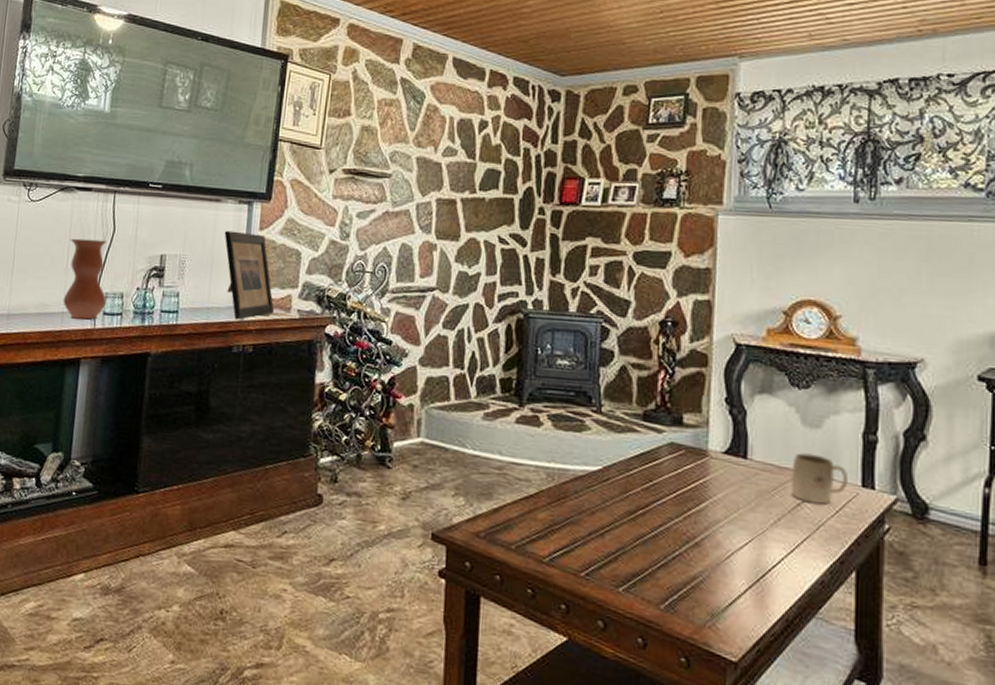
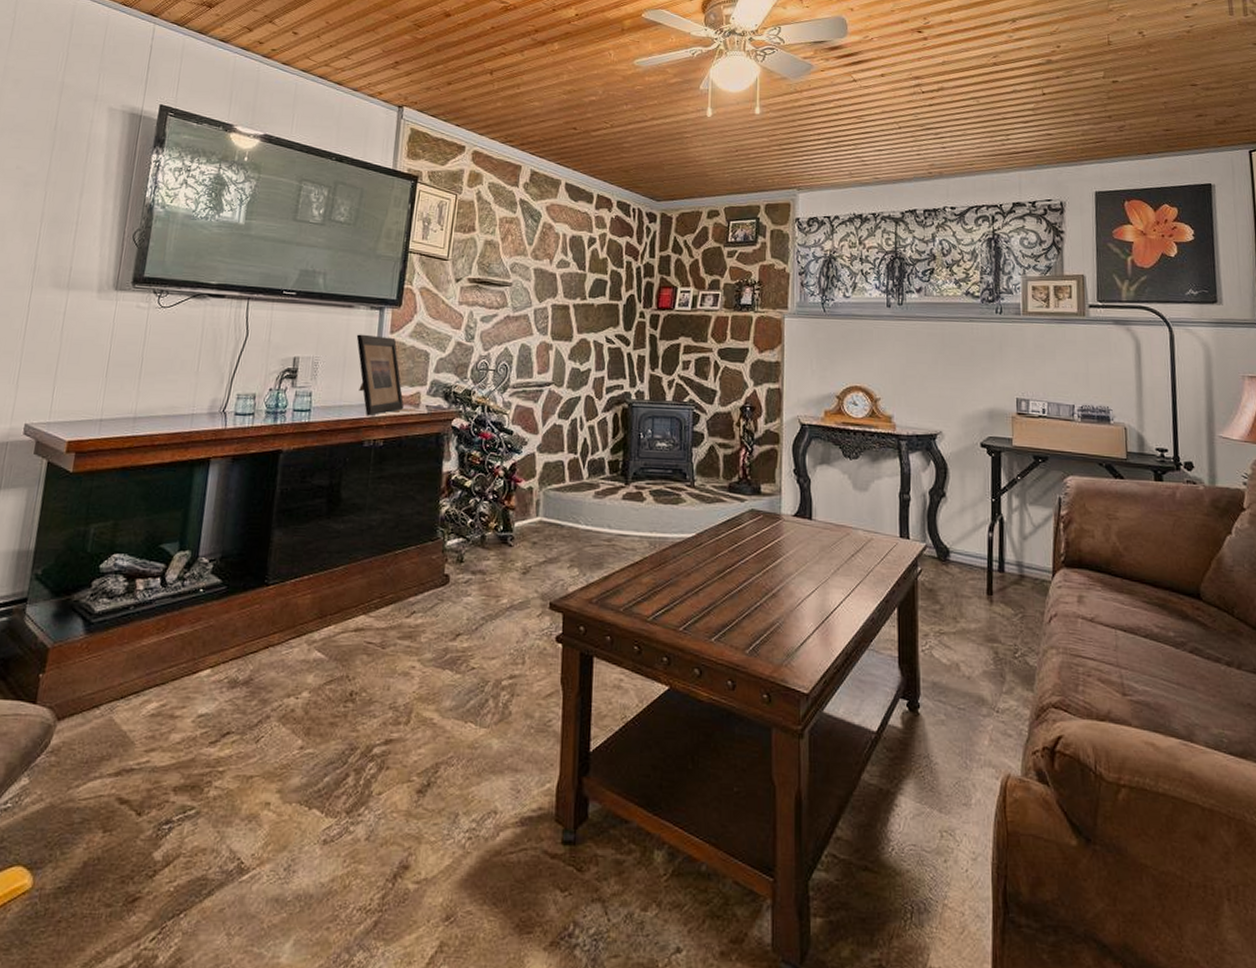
vase: present [63,238,108,320] -> none [193,342,240,421]
mug: present [791,453,847,505] -> none [847,512,889,554]

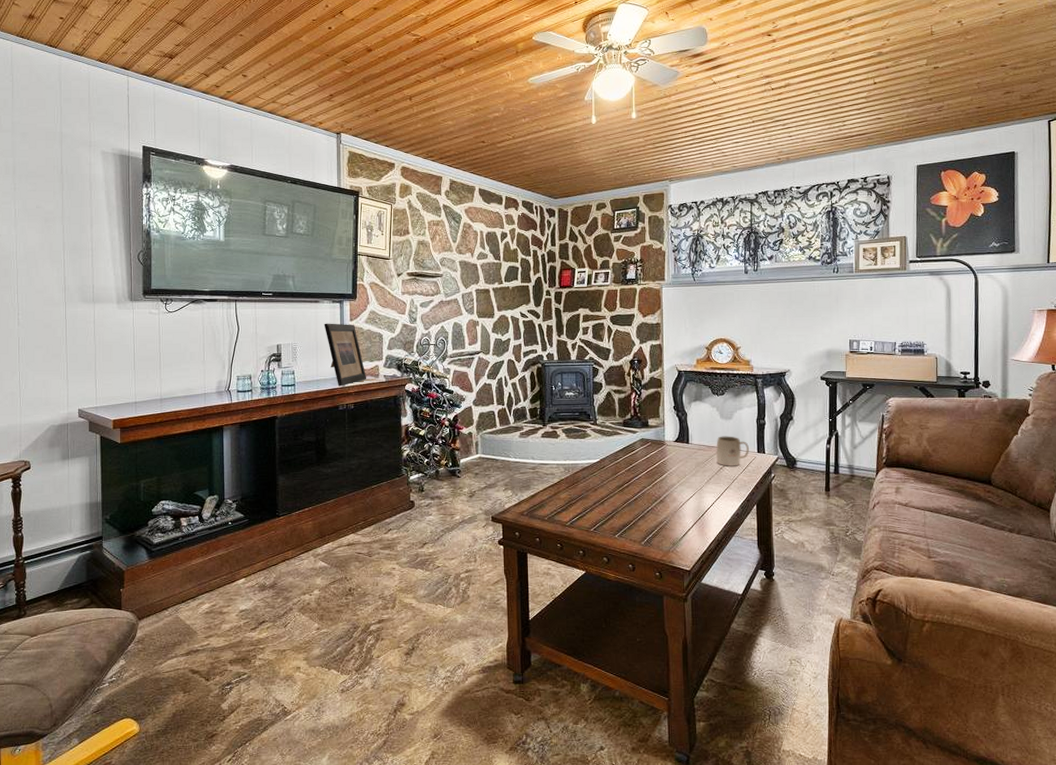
mug: none [847,512,889,554] -> present [716,436,749,466]

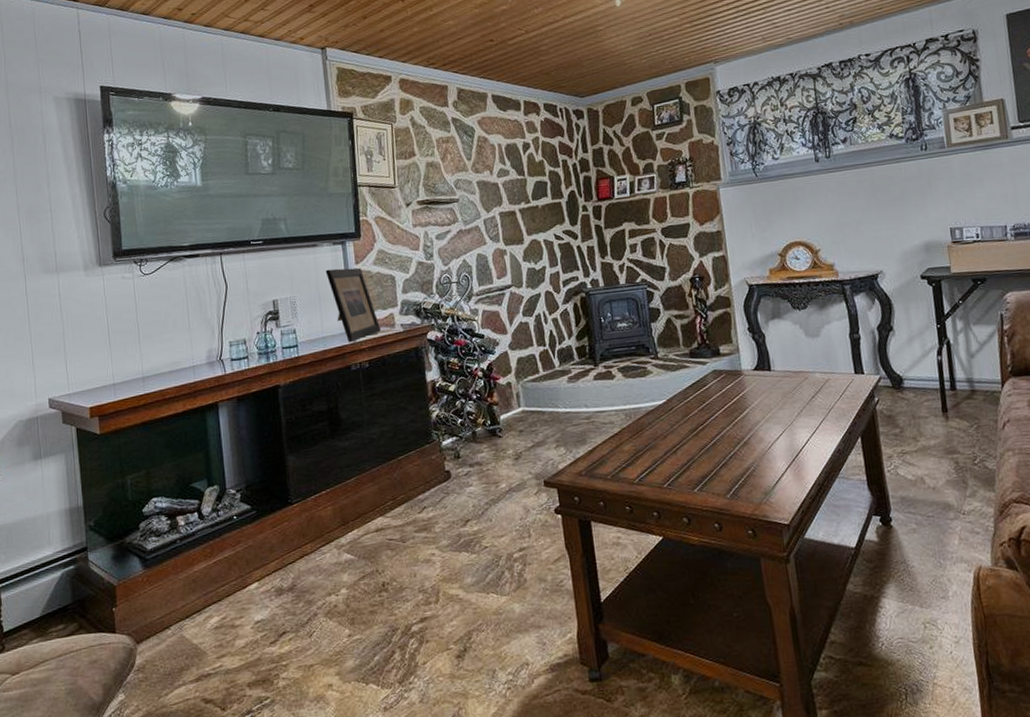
mug: present [716,436,749,466] -> none [804,356,845,394]

